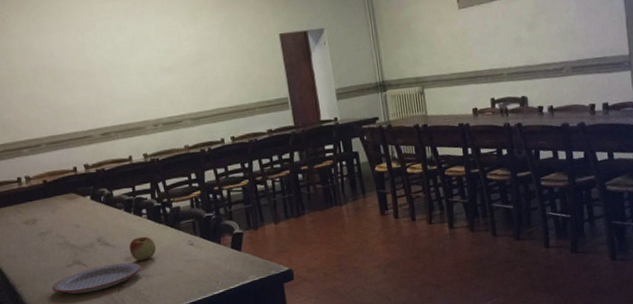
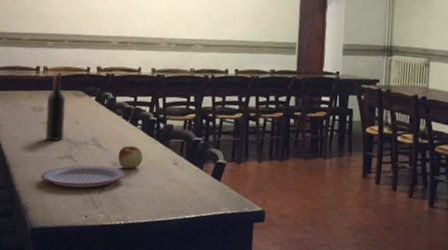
wine bottle: none [37,181,66,252] -> present [45,74,66,142]

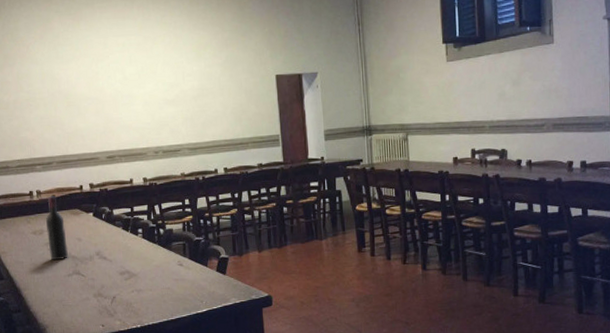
plate: present [41,165,126,188] -> none [53,276,134,302]
apple: present [118,145,143,169] -> none [124,254,148,277]

